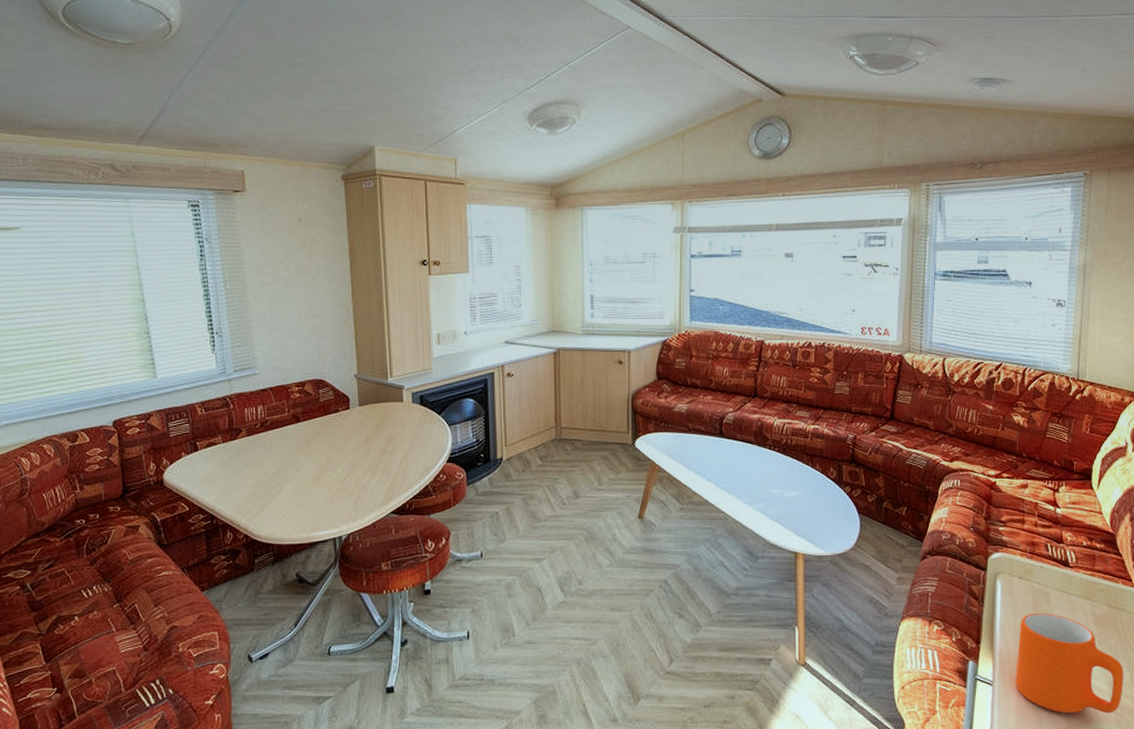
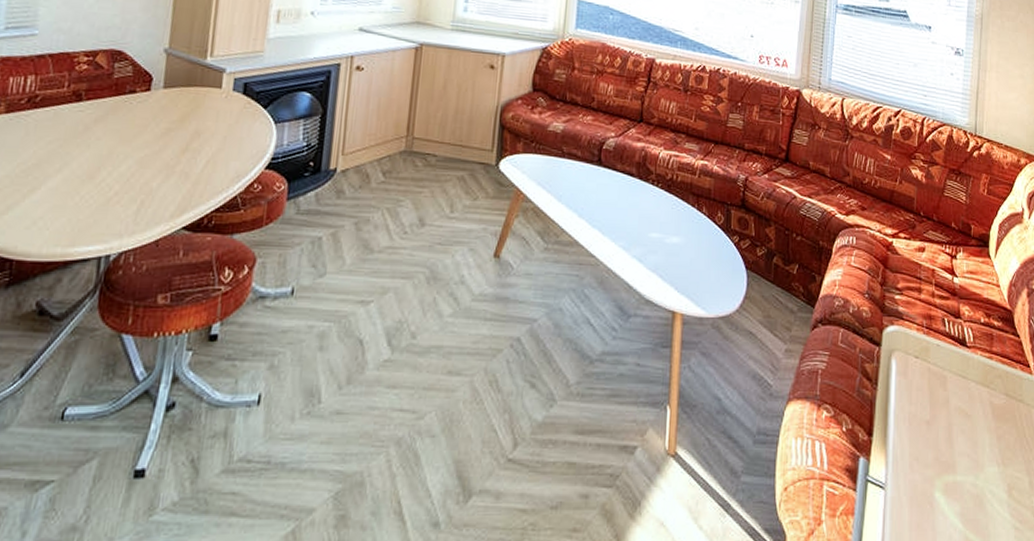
mug: present [1015,612,1124,714] -> none [909,400,1023,528]

